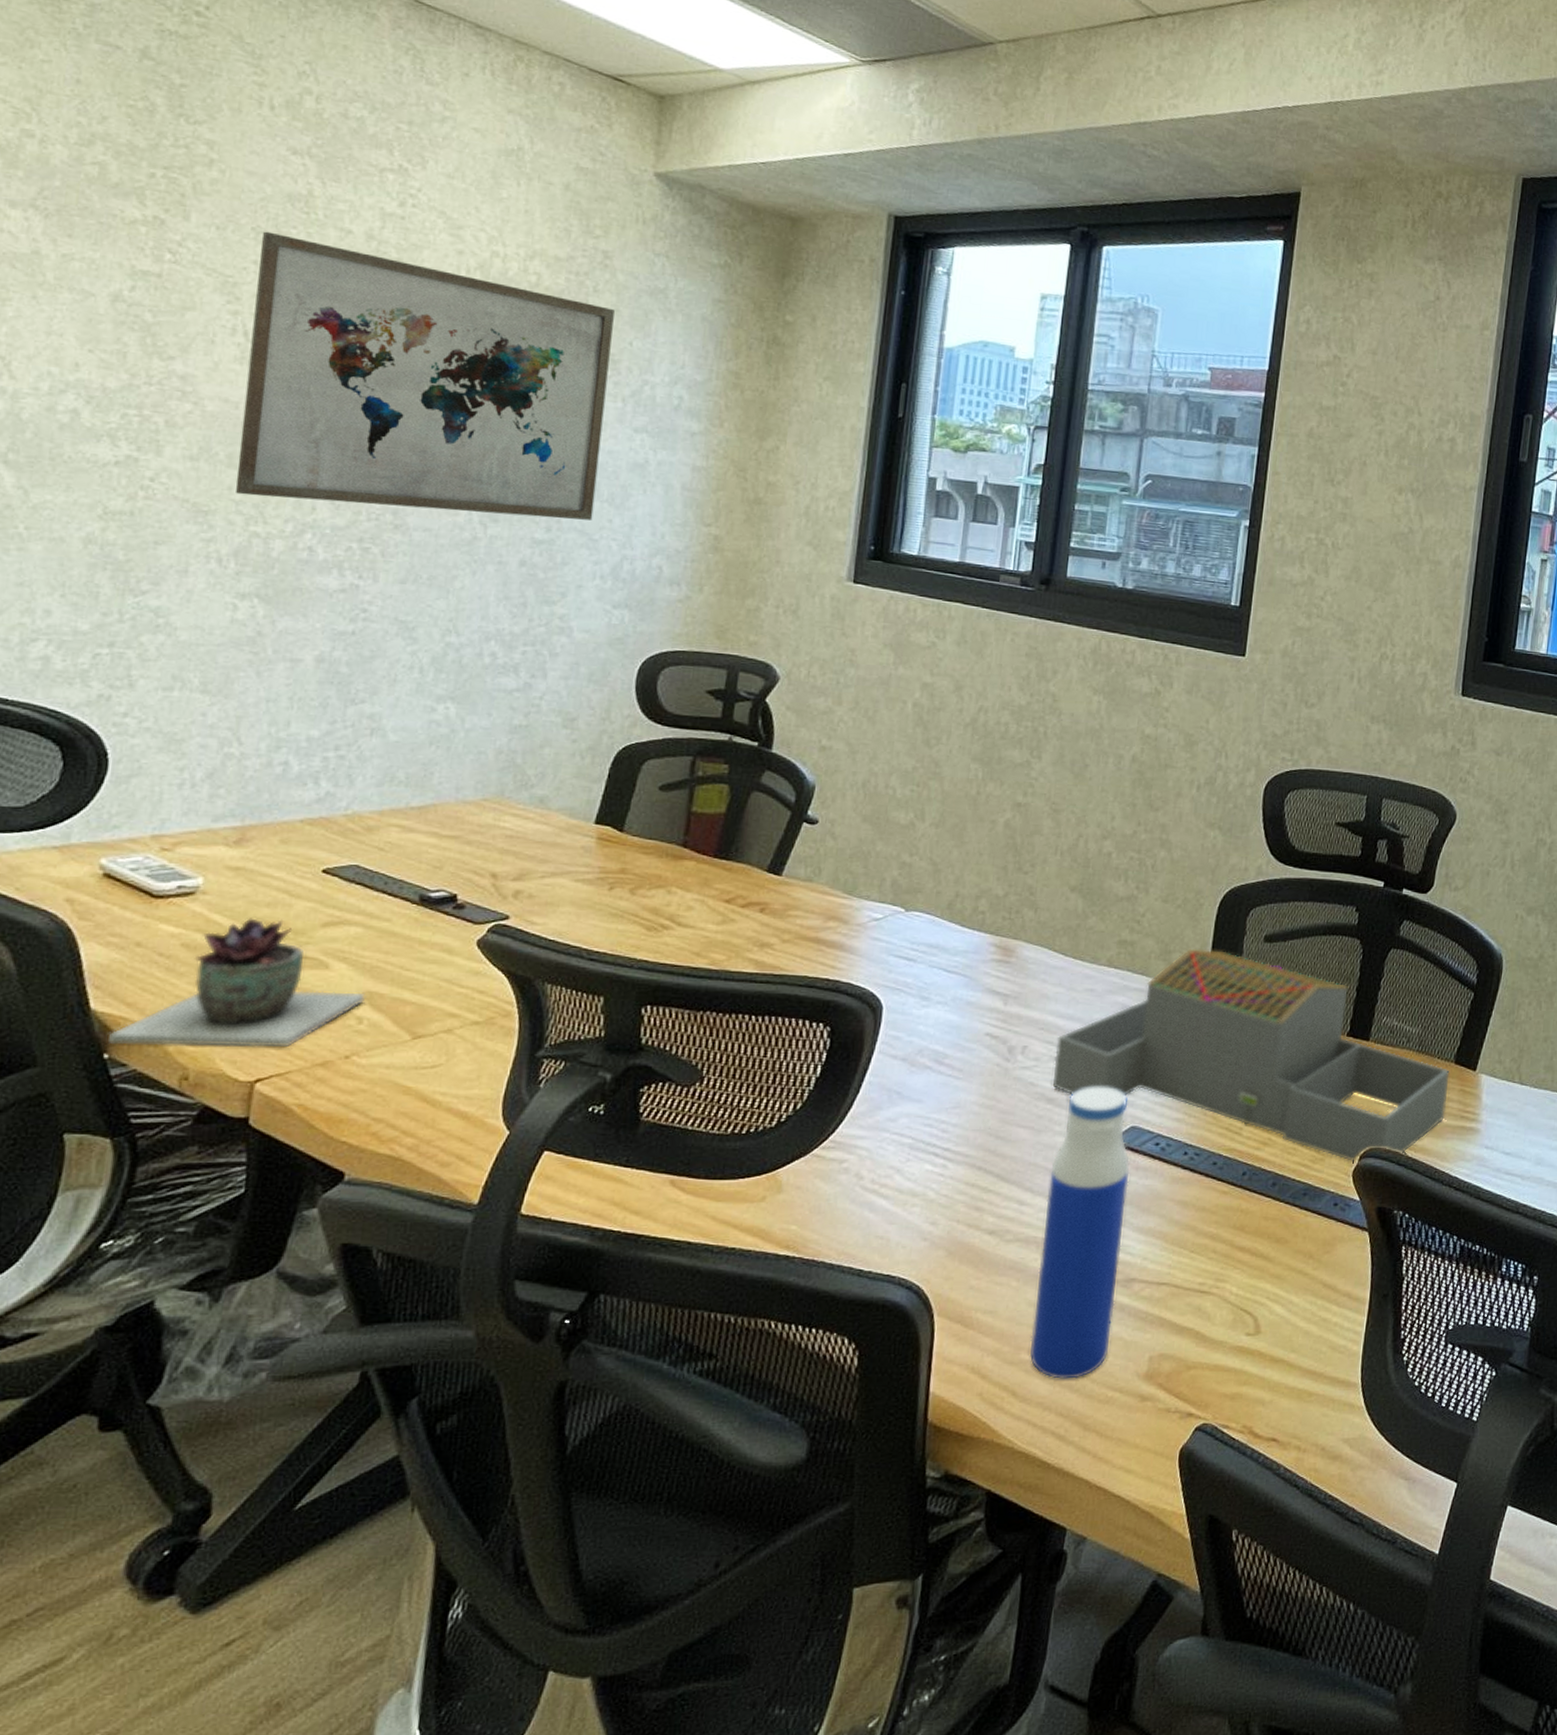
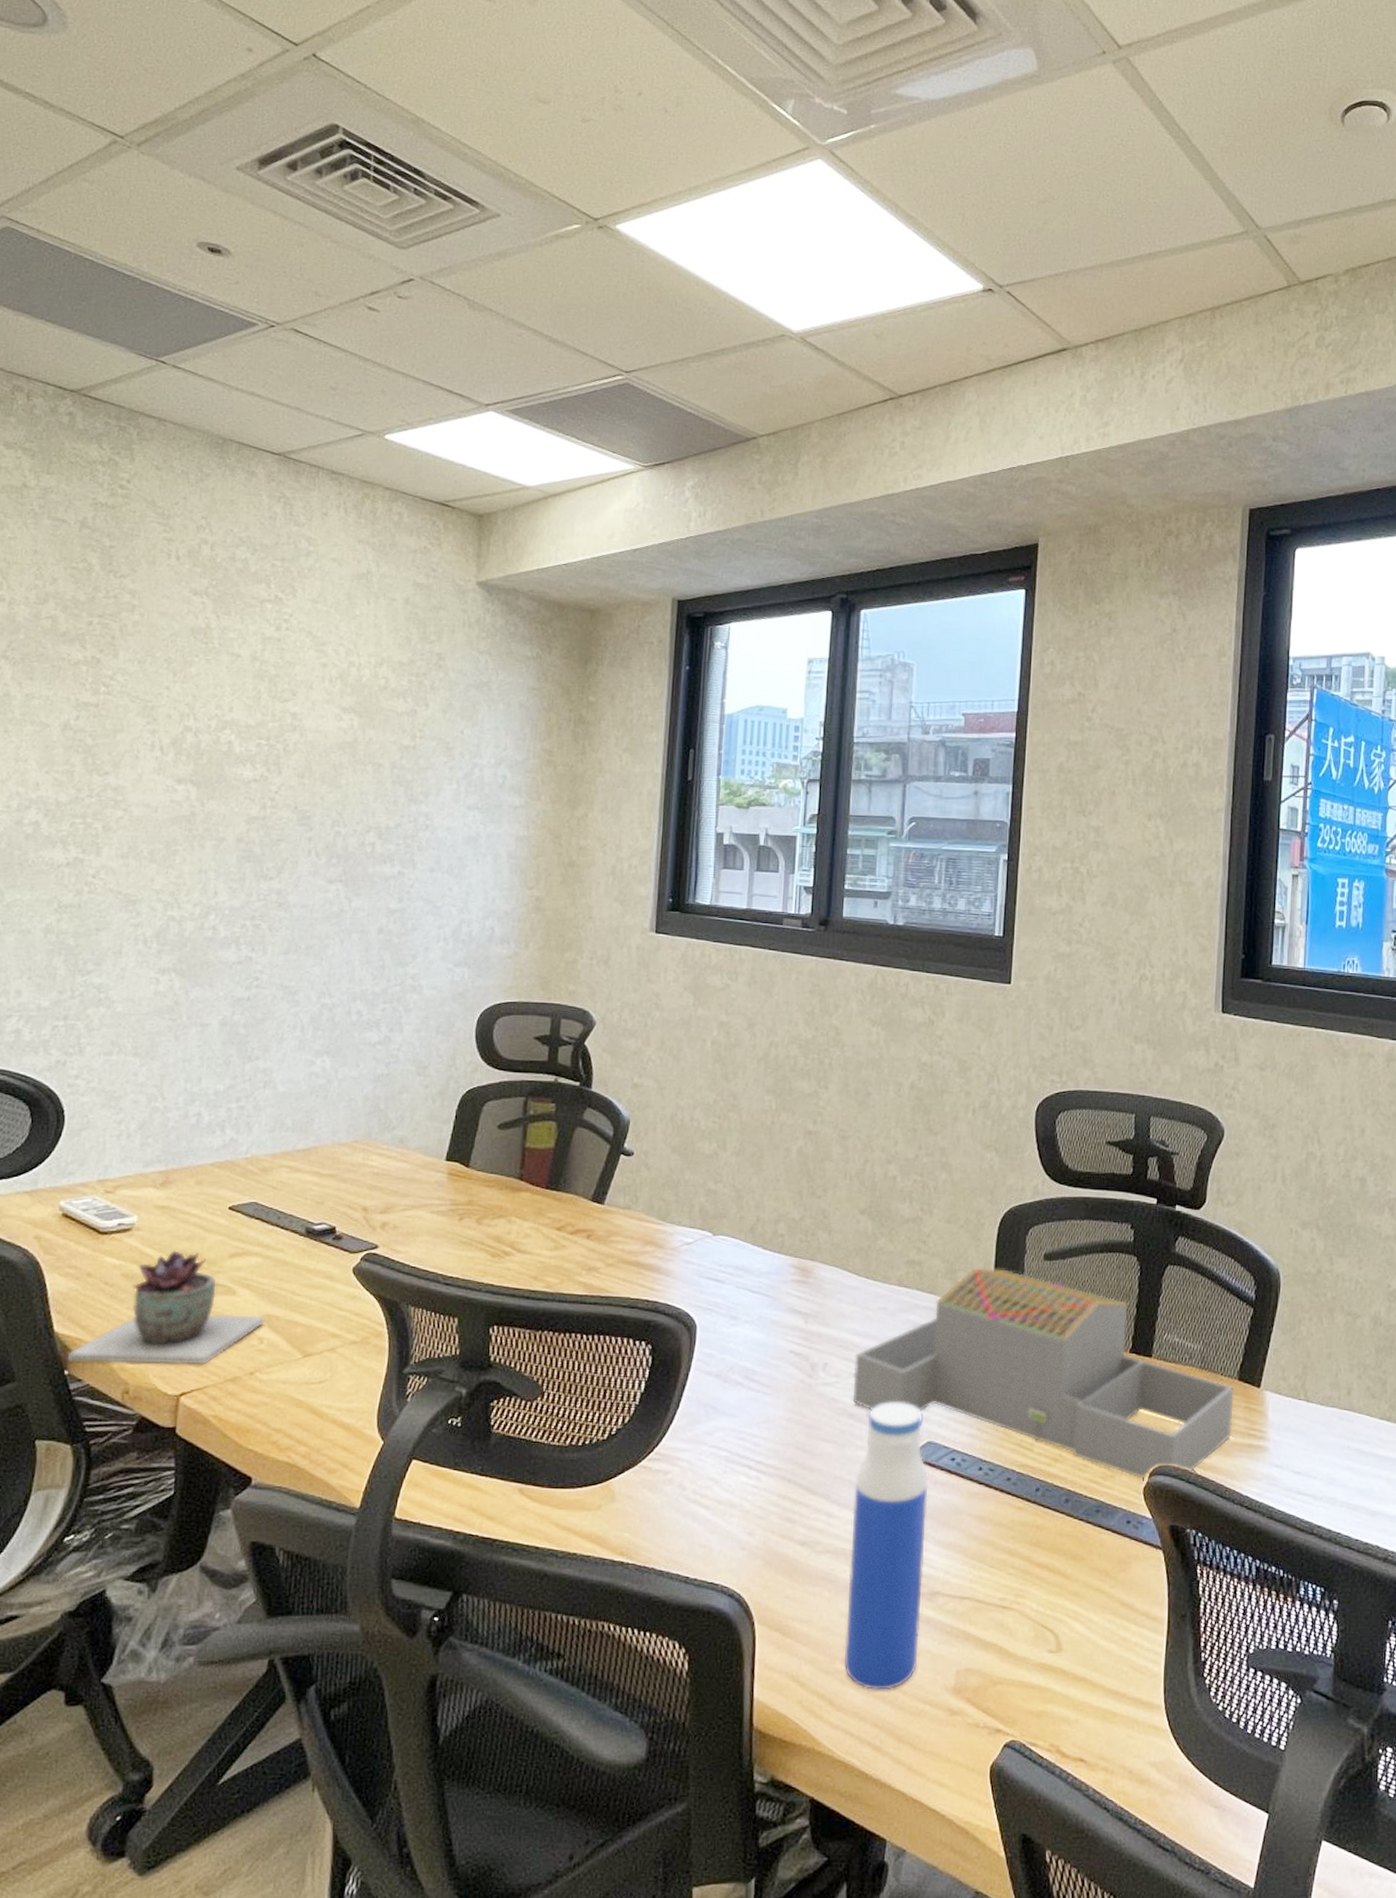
wall art: present [235,231,615,520] -> none [156,661,448,890]

